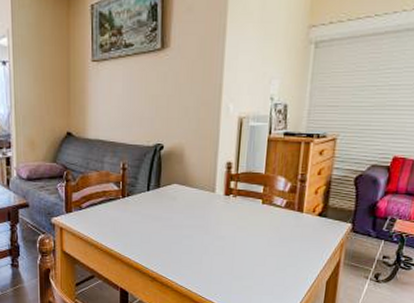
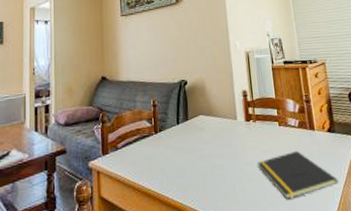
notepad: none [229,231,317,276] -> present [257,150,339,200]

